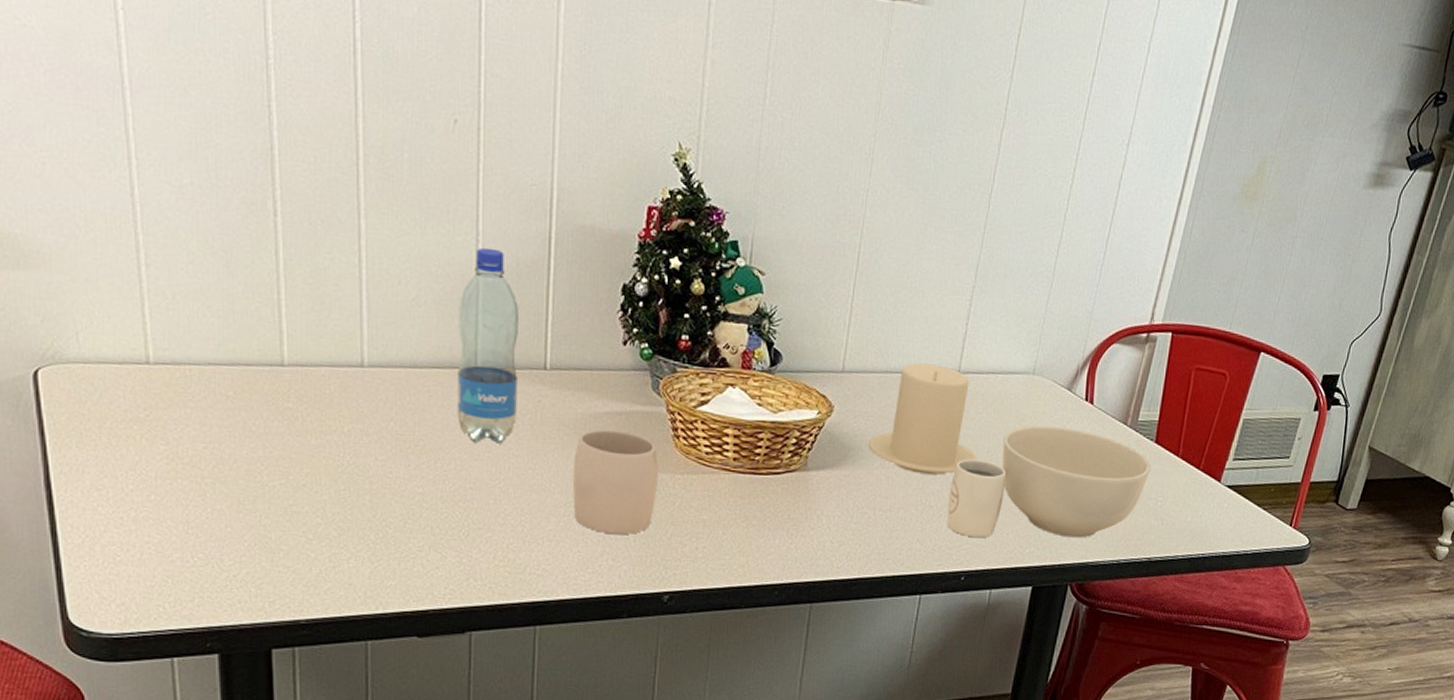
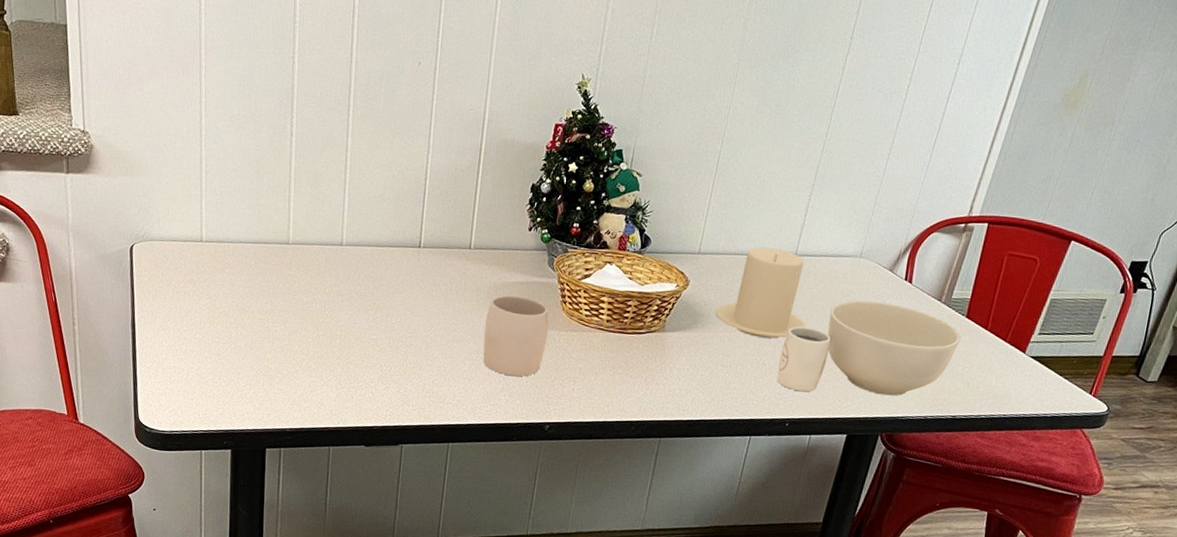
bottle: present [457,247,519,444] -> none [404,157,454,304]

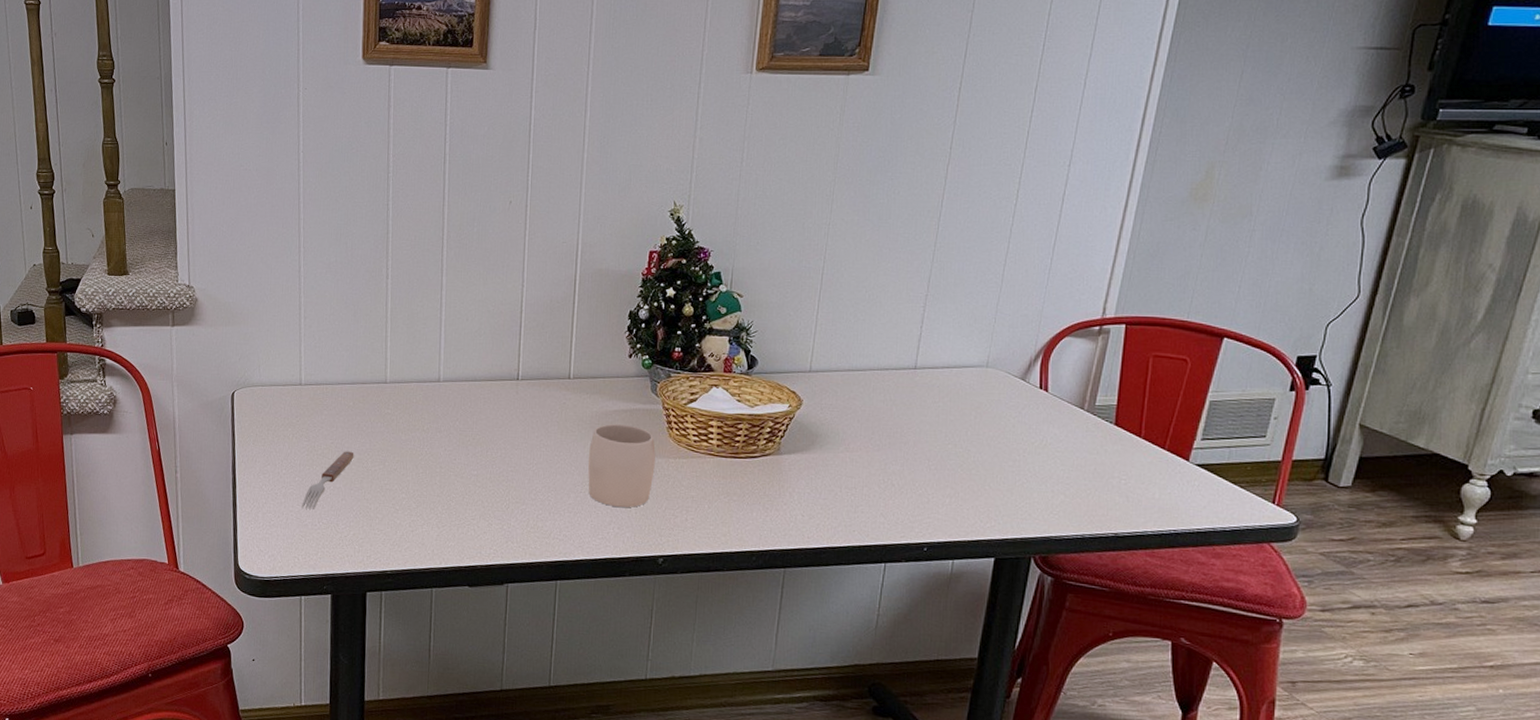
fork: none [202,310,256,367] -> present [301,451,354,509]
candle: present [715,247,807,339] -> none [833,362,936,457]
mug: present [777,326,831,392] -> none [909,442,965,513]
bowl: present [827,300,962,396] -> none [959,412,1113,514]

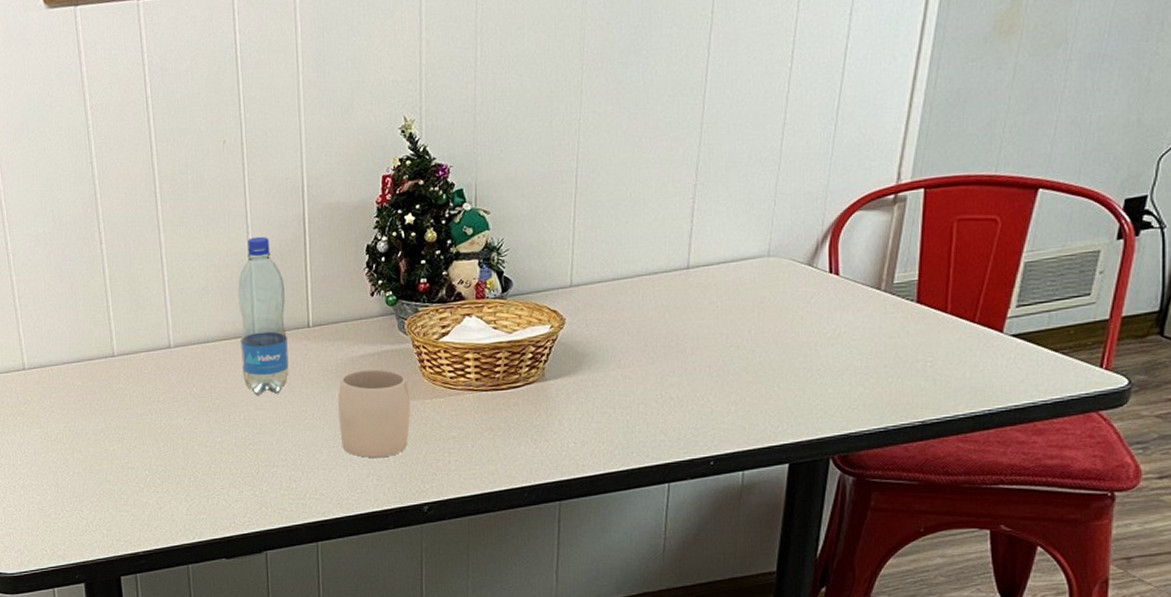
fork: present [301,451,354,509] -> none [42,433,90,499]
bottle: none [504,290,551,437] -> present [237,236,289,395]

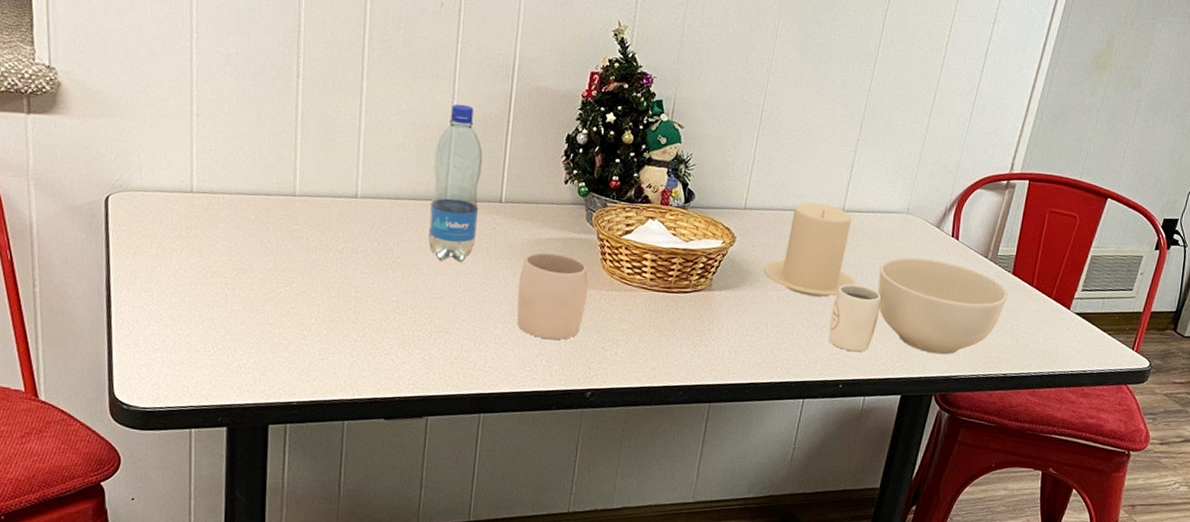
candle: none [601,264,716,369] -> present [763,202,857,297]
mug: none [689,346,749,423] -> present [829,284,882,352]
bowl: none [742,302,916,411] -> present [877,257,1009,355]

